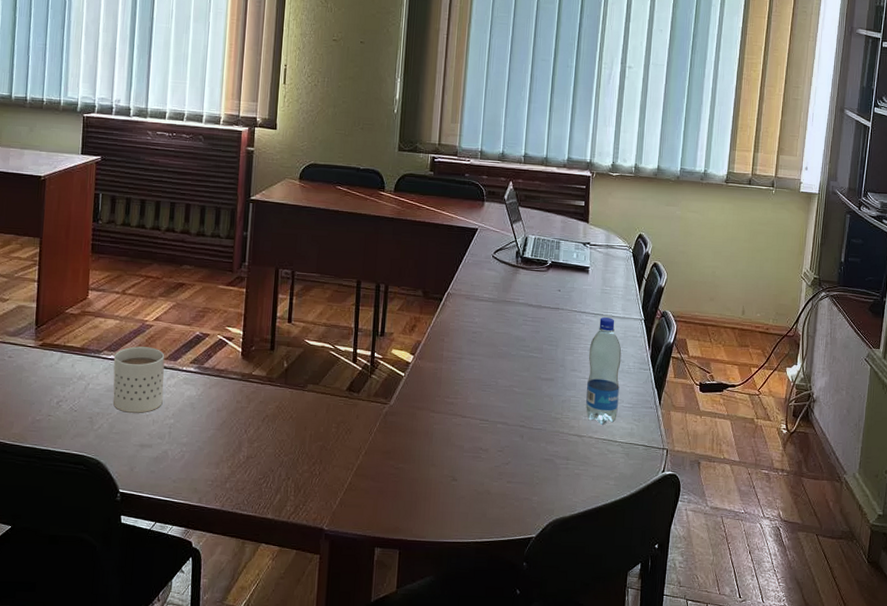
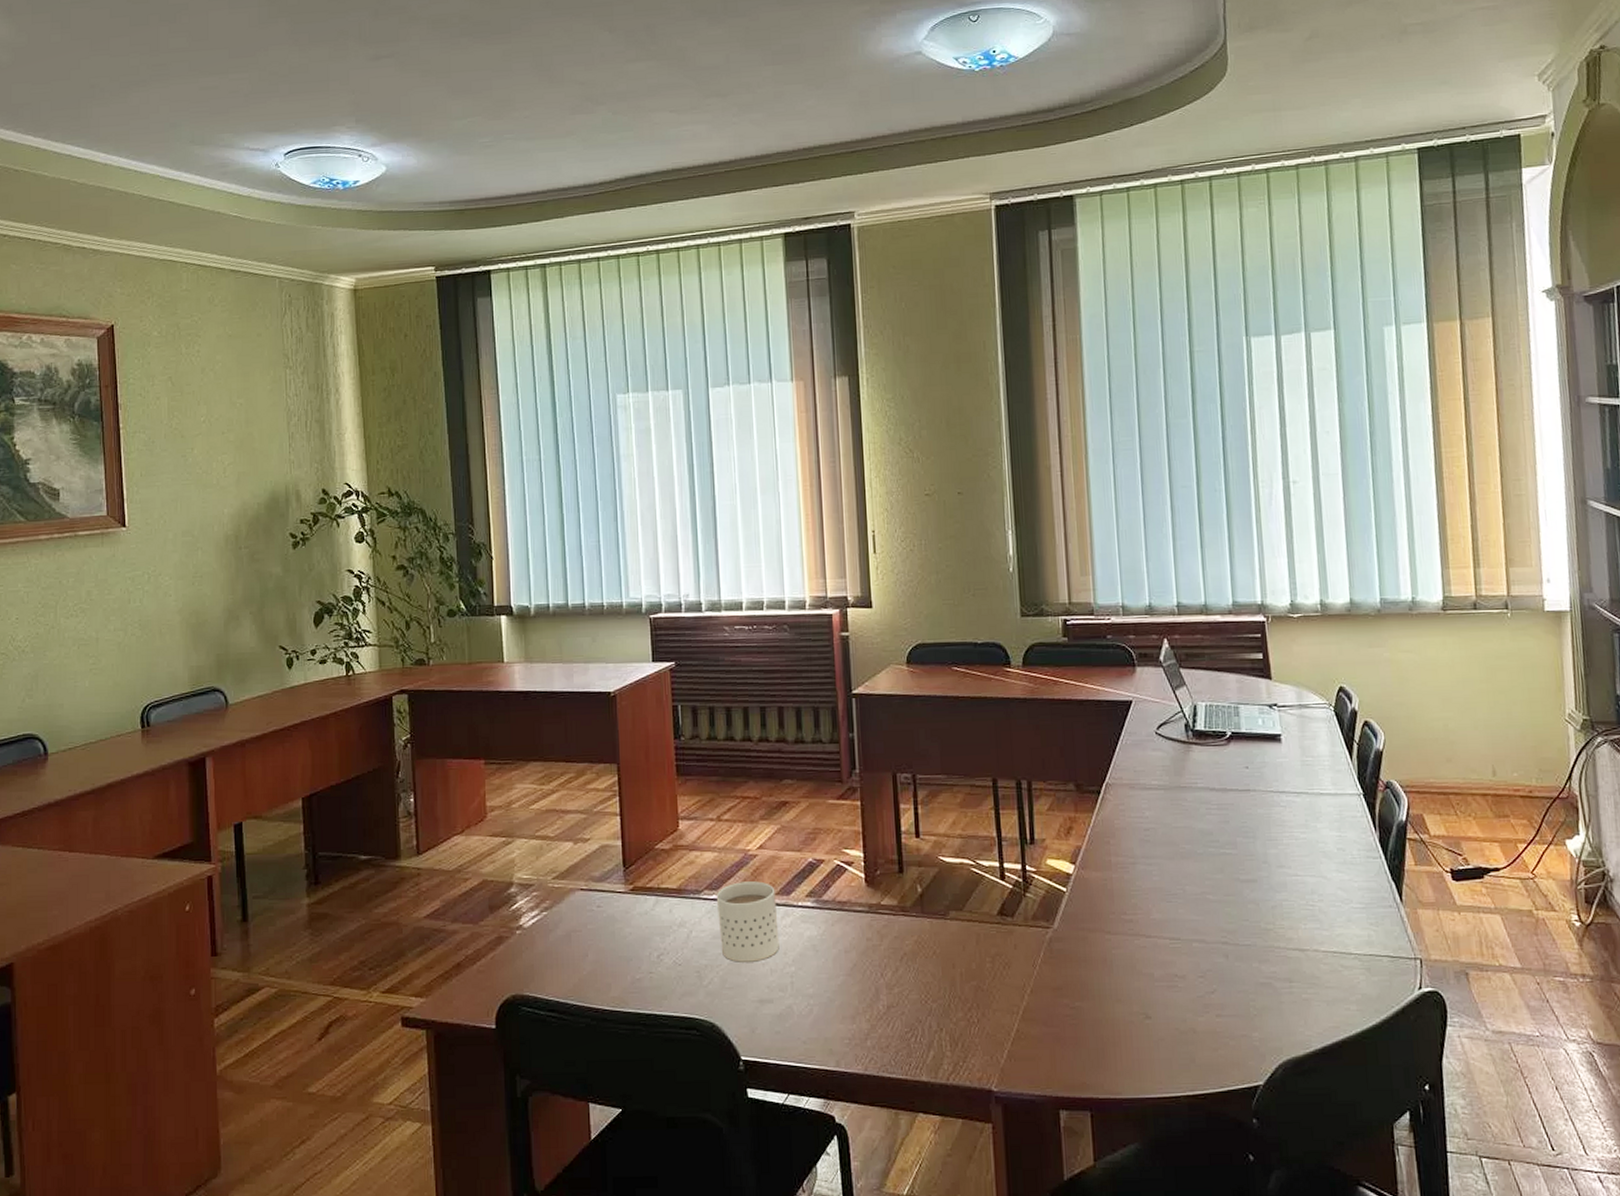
bottle: present [586,317,622,425] -> none [1296,796,1347,933]

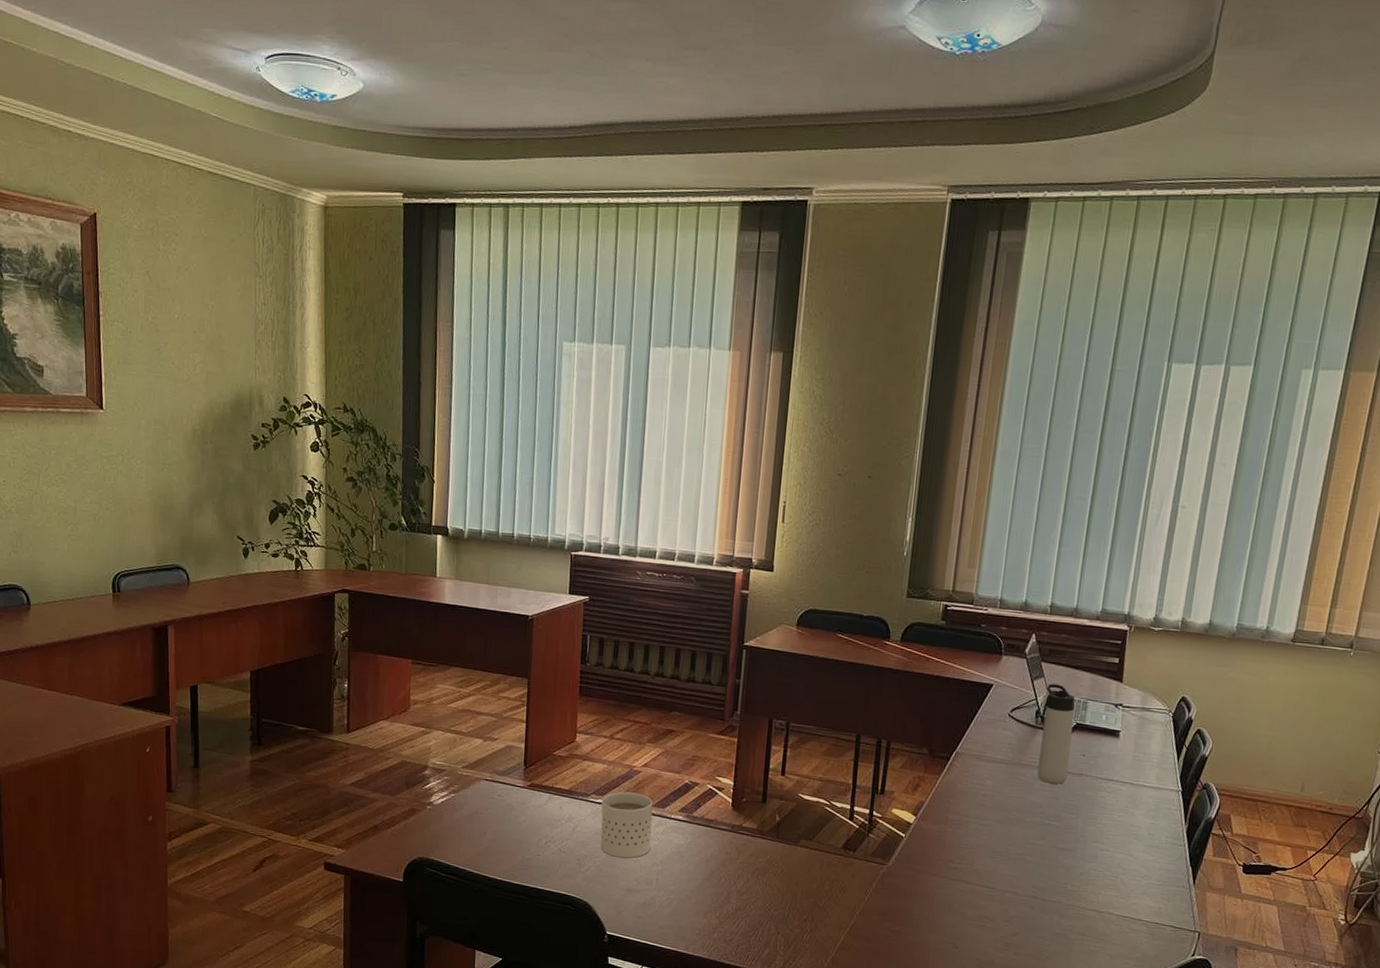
thermos bottle: none [1191,691,1235,805] -> present [1037,683,1075,784]

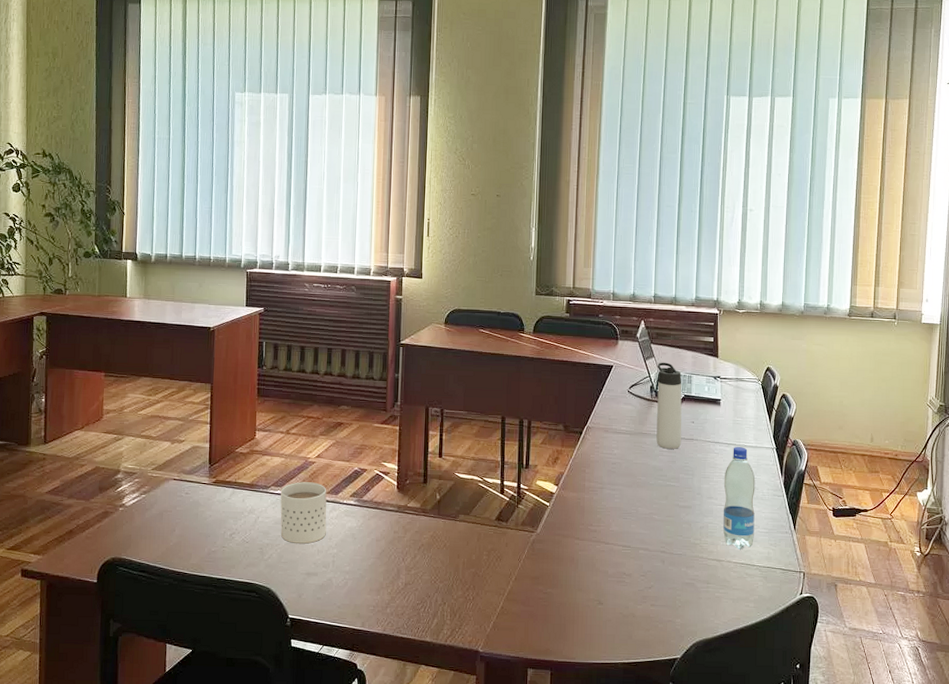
bottle: none [1107,786,1153,901] -> present [722,447,756,549]

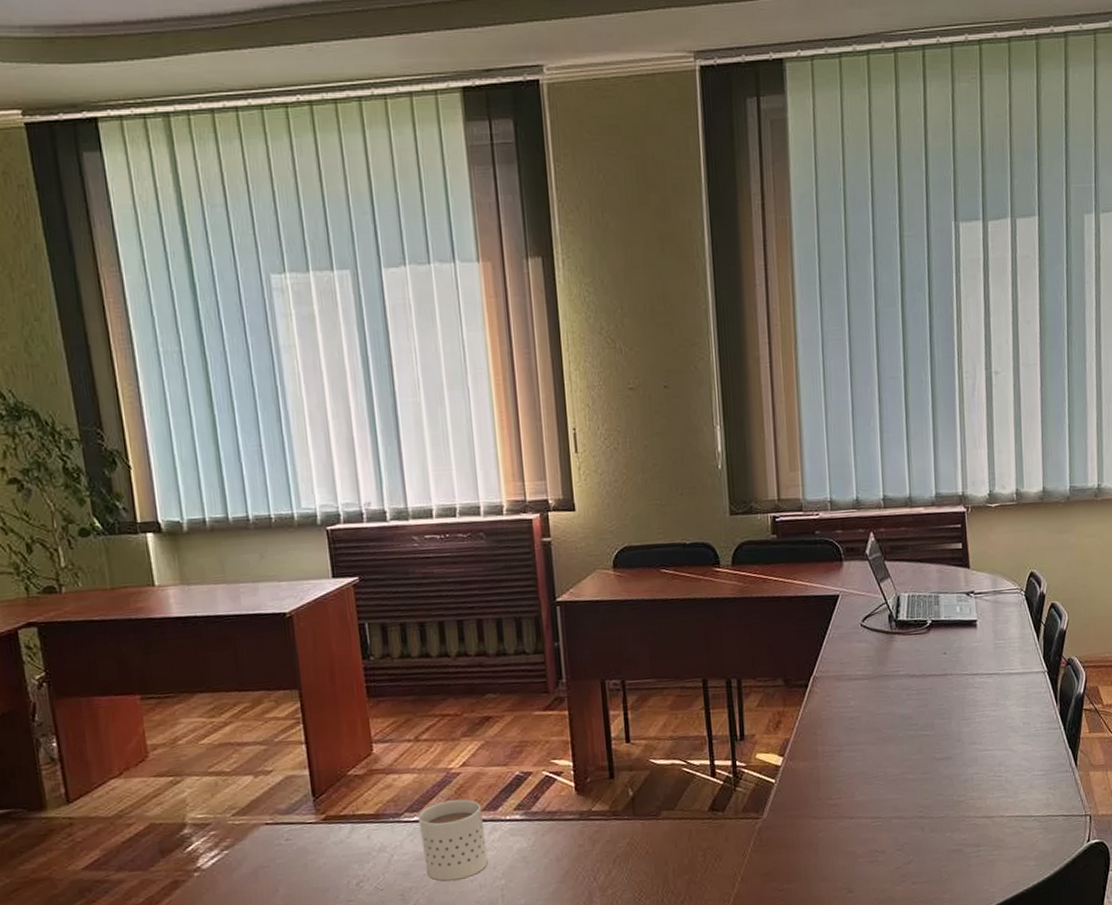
thermos bottle: present [656,362,682,449] -> none [895,582,933,691]
bottle: present [722,447,756,549] -> none [987,675,1029,800]

